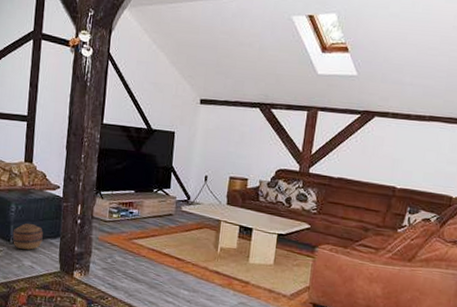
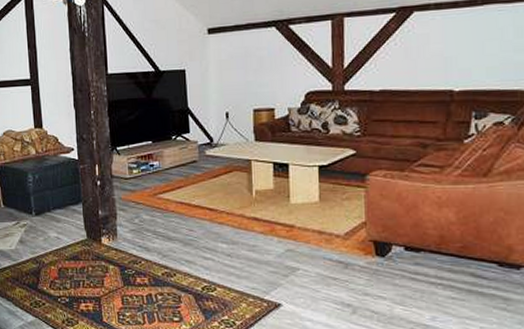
basket: present [12,223,43,250] -> none [33,193,65,220]

